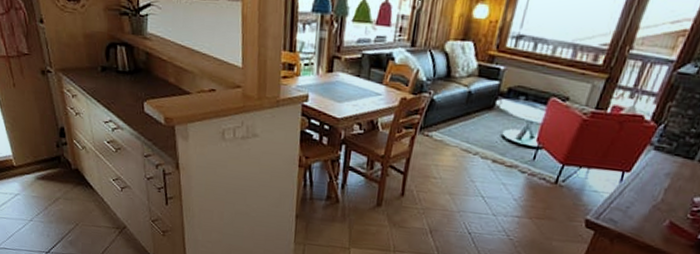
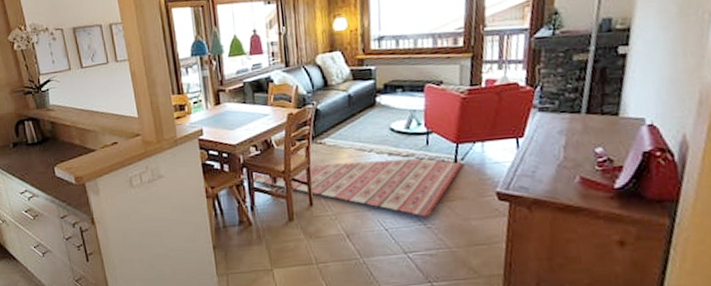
rug: none [338,147,562,229] -> present [241,158,462,217]

